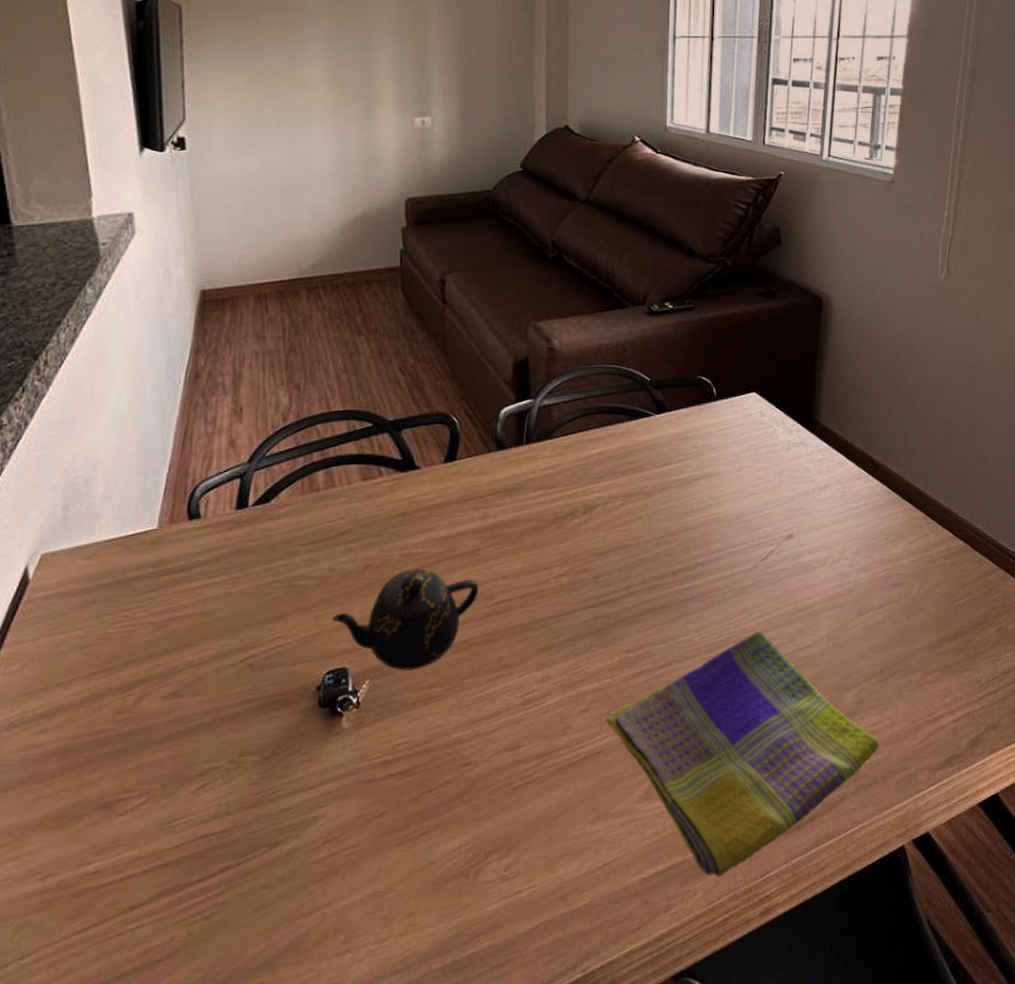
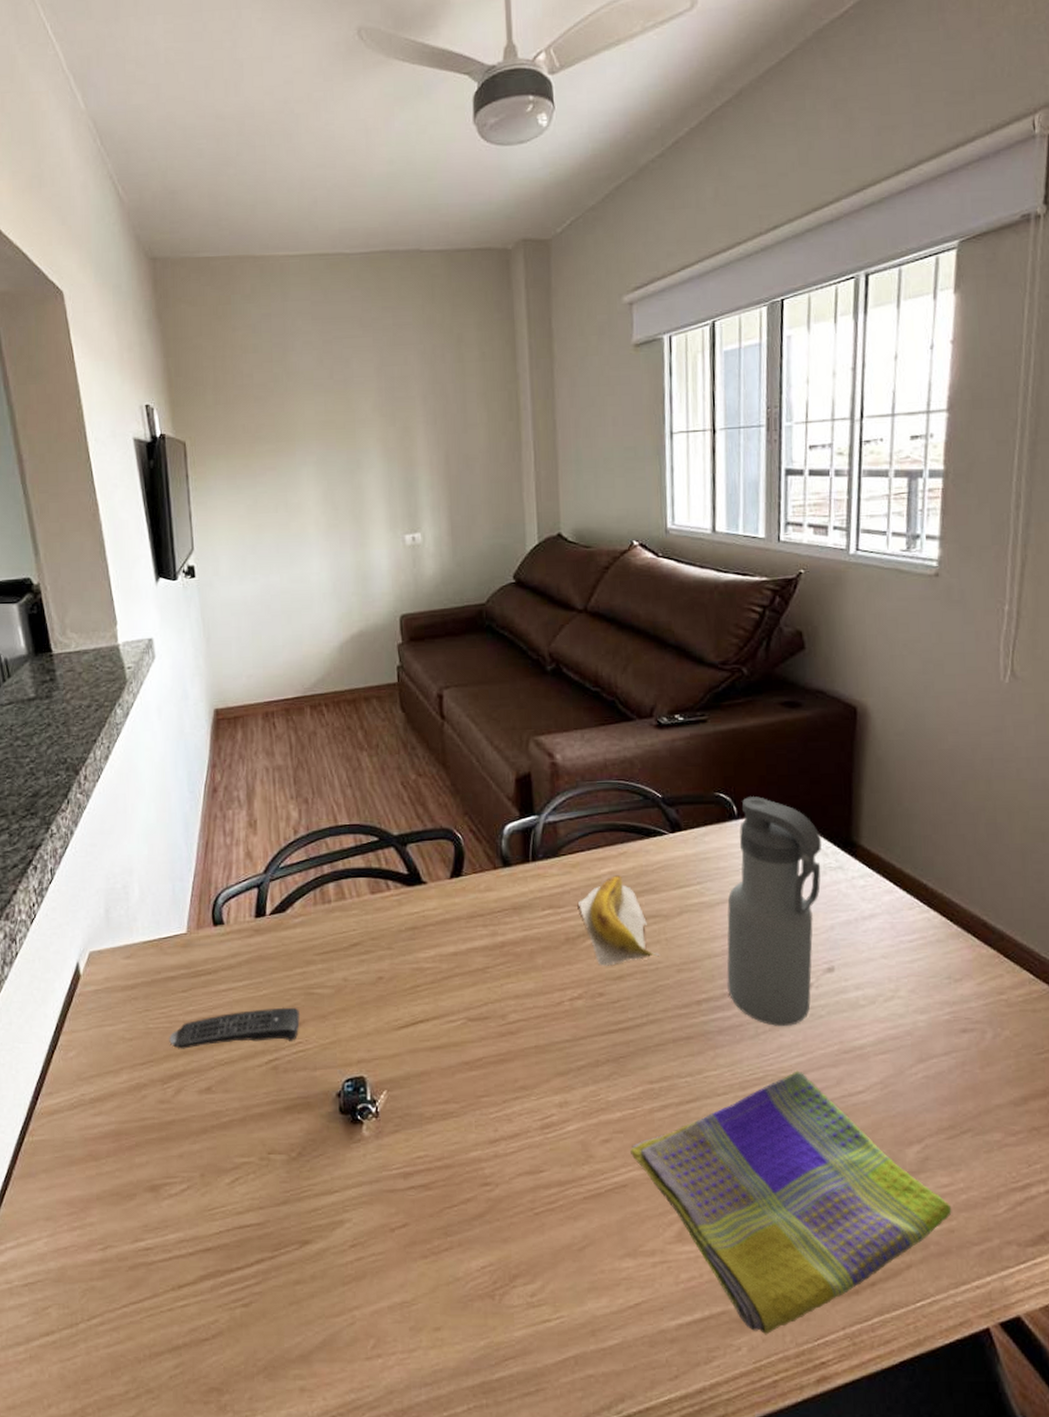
remote control: none [132,601,280,654] -> present [169,1007,300,1049]
teapot: present [331,568,479,671] -> none [347,983,491,1084]
banana: none [568,454,642,543] -> present [578,874,660,966]
water bottle: none [700,378,787,591] -> present [726,795,821,1026]

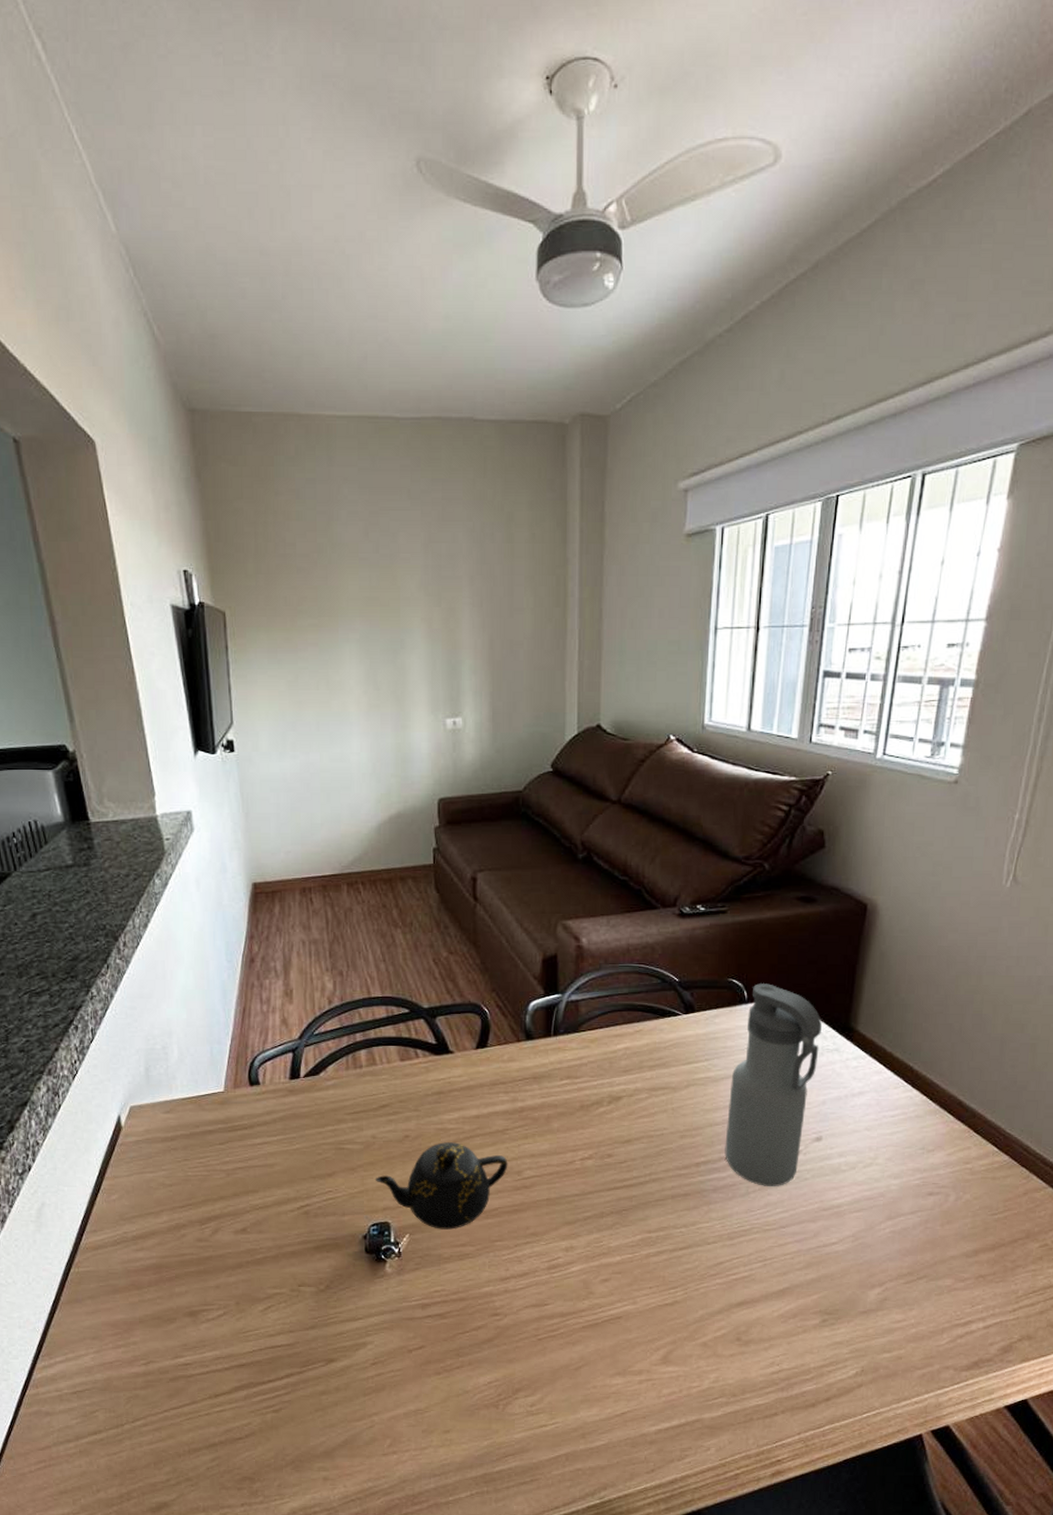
remote control: present [169,1007,300,1049] -> none [207,1160,330,1195]
teapot: none [347,983,491,1084] -> present [375,1142,508,1230]
banana: present [578,874,660,966] -> none [594,1050,666,1131]
dish towel: present [630,1070,952,1335] -> none [627,1224,902,1439]

